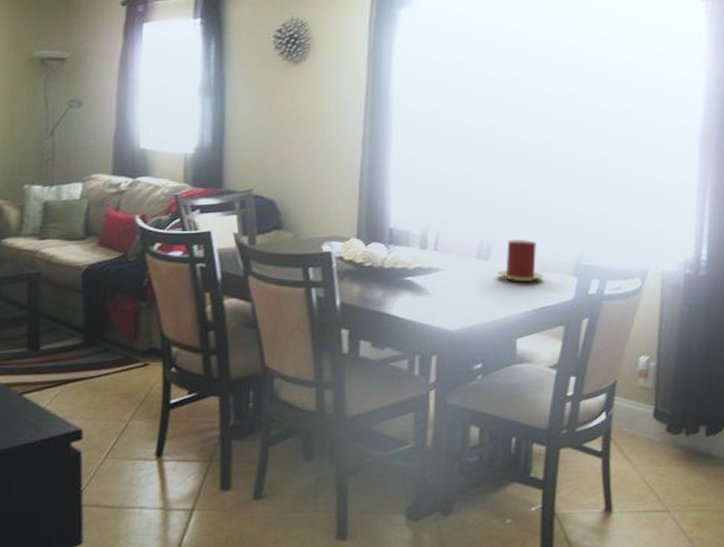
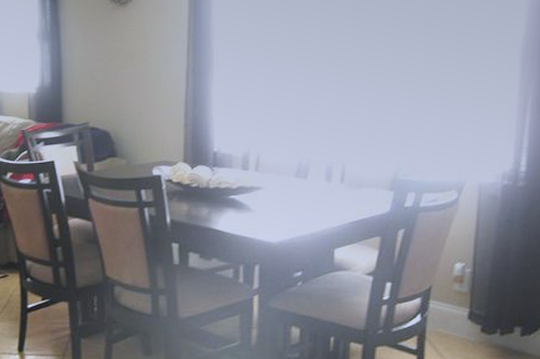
candle: present [498,239,544,282] -> none [316,158,361,196]

